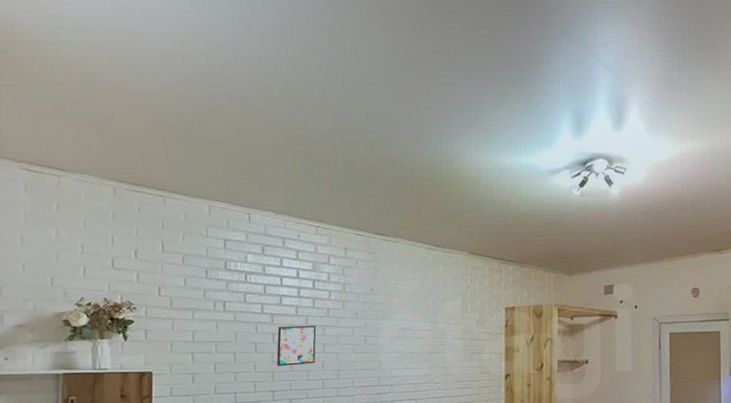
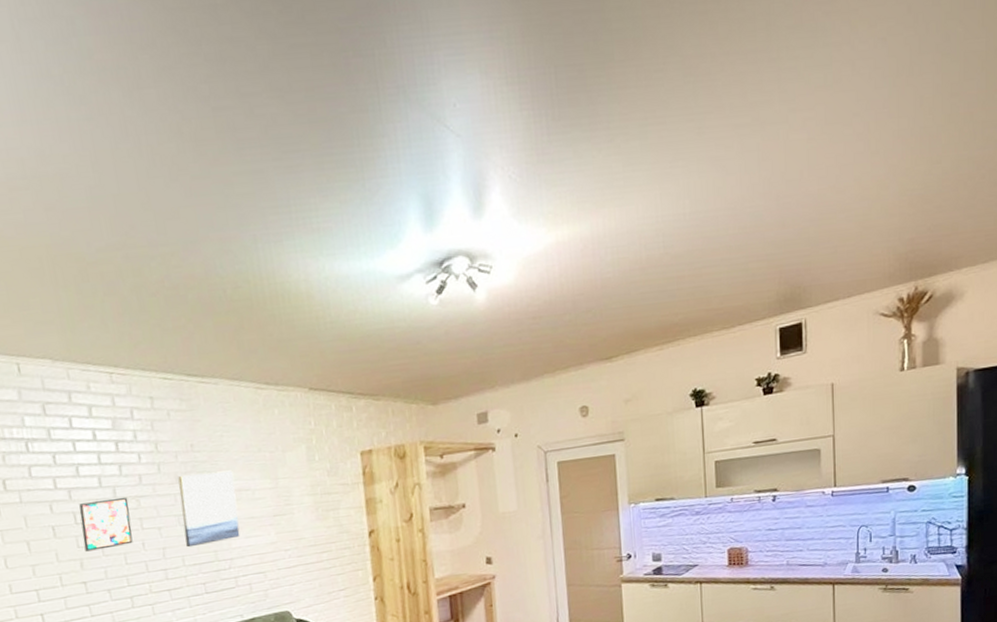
wall art: none [356,312,401,372] -> present [178,470,241,548]

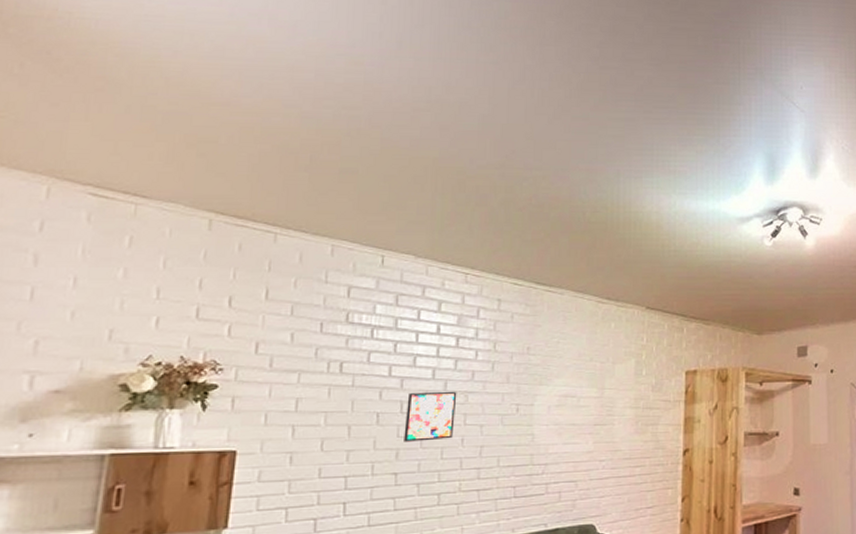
wall art: present [178,470,241,548] -> none [505,376,563,448]

